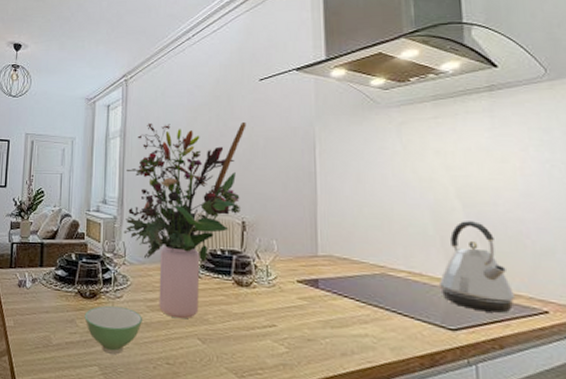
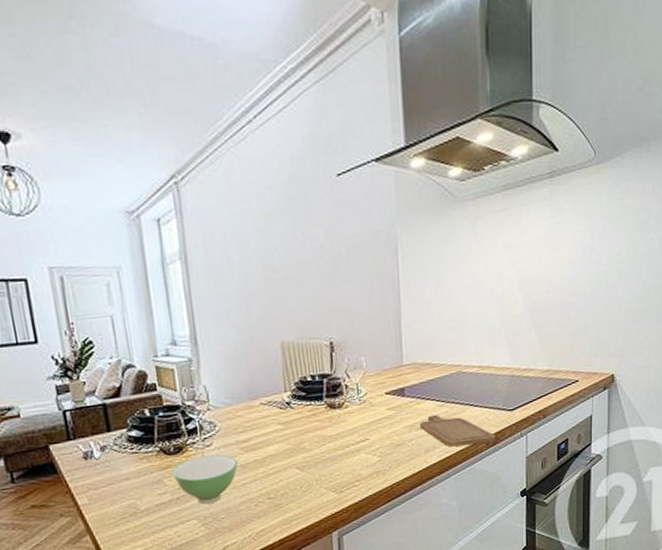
bouquet: present [124,121,246,319] -> none [195,228,329,454]
chopping board: none [336,314,433,363] -> present [420,414,495,447]
kettle: present [438,221,516,313] -> none [502,310,557,390]

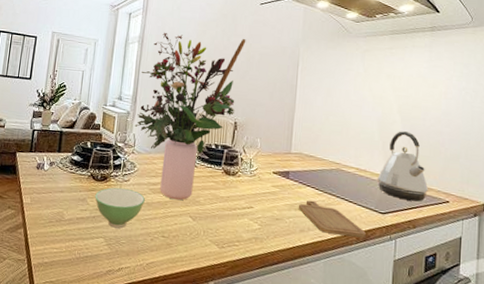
bouquet: none [195,228,329,454] -> present [135,32,246,201]
kettle: none [502,310,557,390] -> present [376,131,429,202]

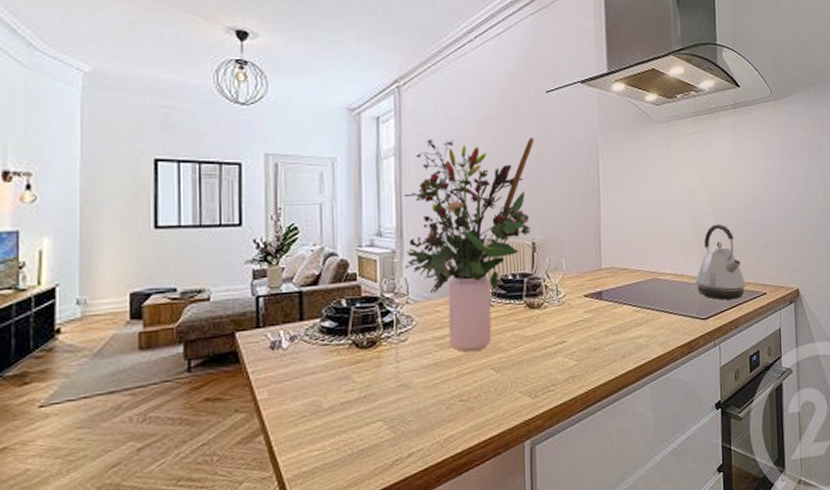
bowl: present [95,187,146,229] -> none [362,350,433,405]
chopping board: present [299,200,366,238] -> none [617,320,690,354]

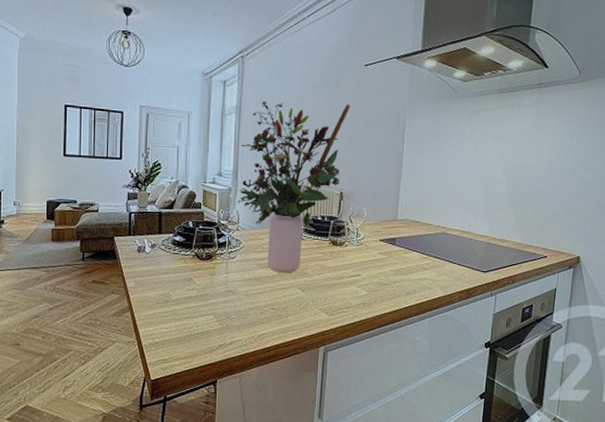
kettle: present [695,224,747,300] -> none [480,192,529,259]

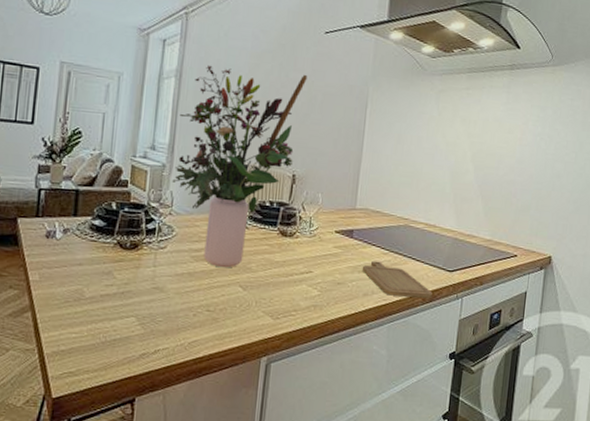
chopping board: none [405,264,468,296] -> present [363,260,432,298]

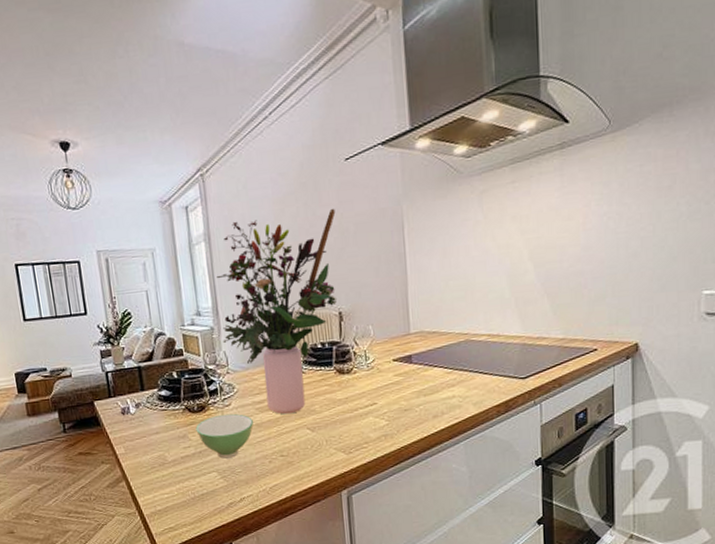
bowl: none [123,256,187,305] -> present [195,413,254,459]
chopping board: present [363,260,432,298] -> none [428,381,507,413]

